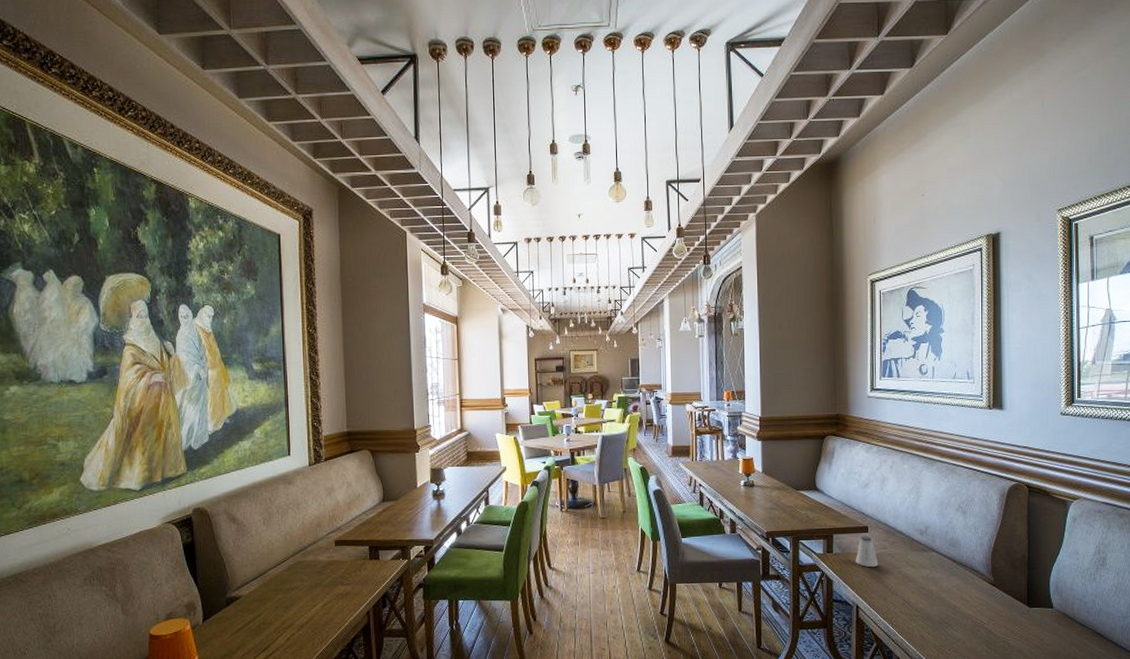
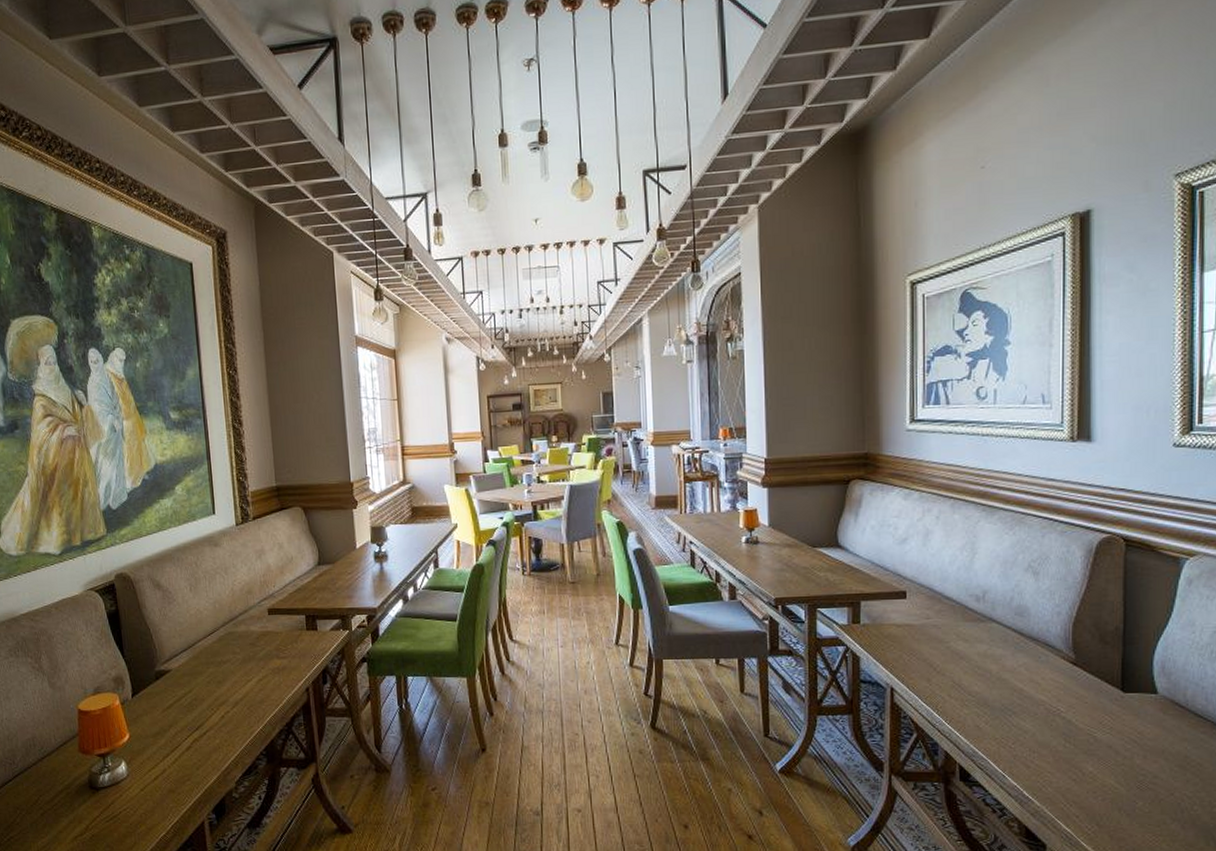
saltshaker: present [856,535,879,568] -> none [890,602,920,642]

